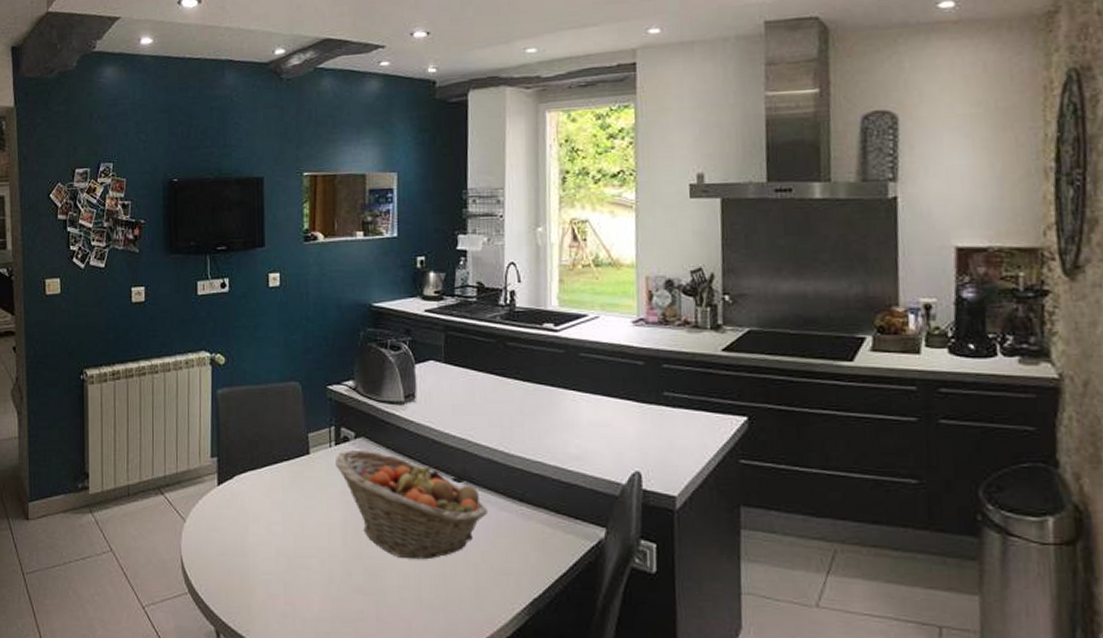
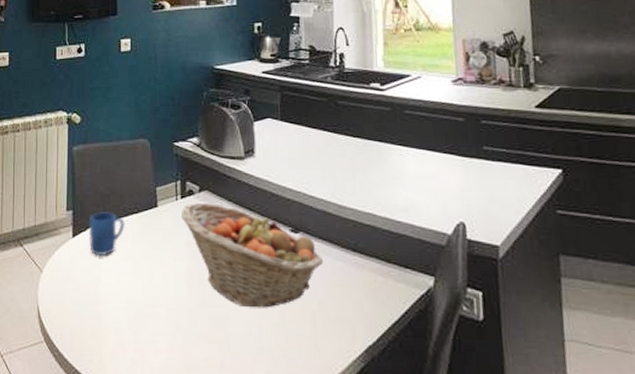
mug: none [234,459,274,506] -> present [88,212,125,257]

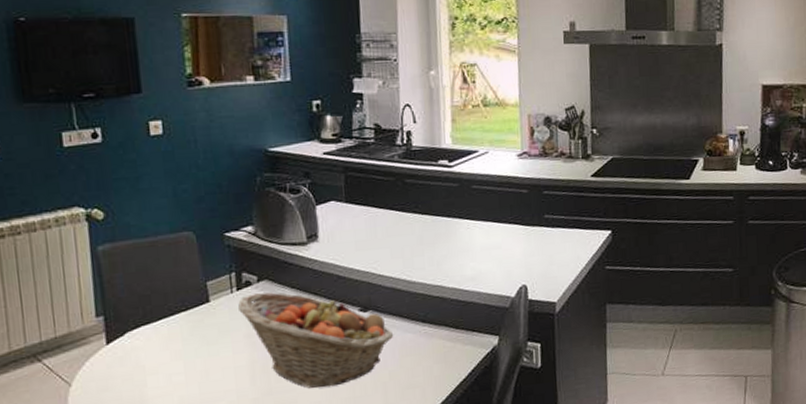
mug: present [88,212,125,257] -> none [125,313,172,361]

